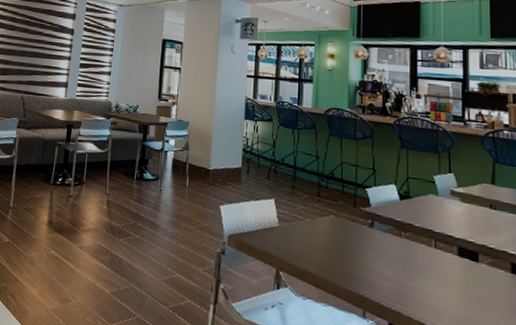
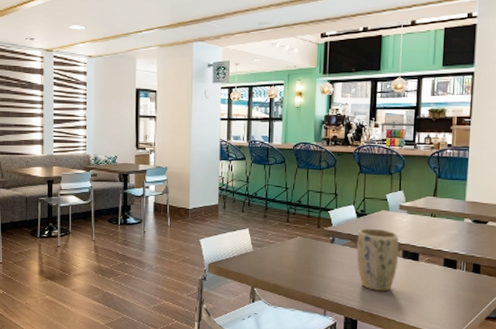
plant pot: none [401,213,453,296] -> present [356,228,399,291]

